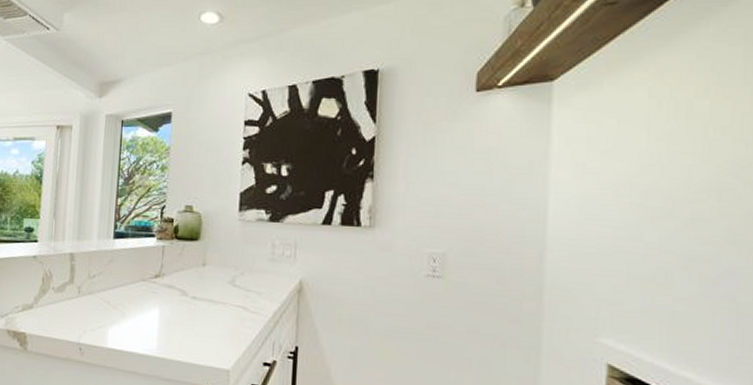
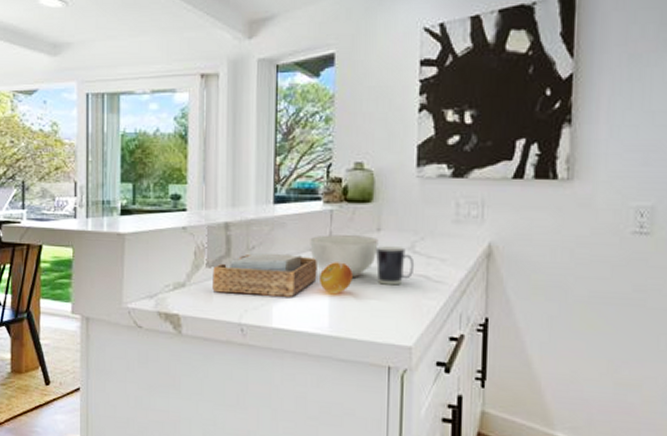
napkin holder: none [56,281,149,322] -> present [212,253,317,298]
bowl: none [143,267,204,307] -> present [310,235,379,278]
fruit: none [151,291,180,321] -> present [320,262,353,295]
mug: none [200,279,235,314] -> present [376,246,415,285]

